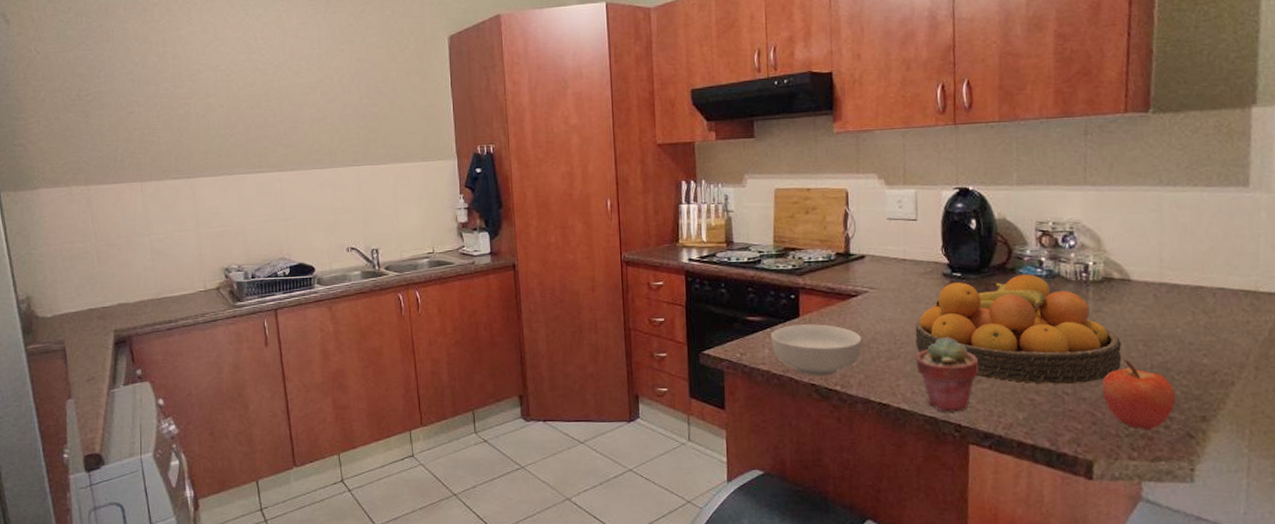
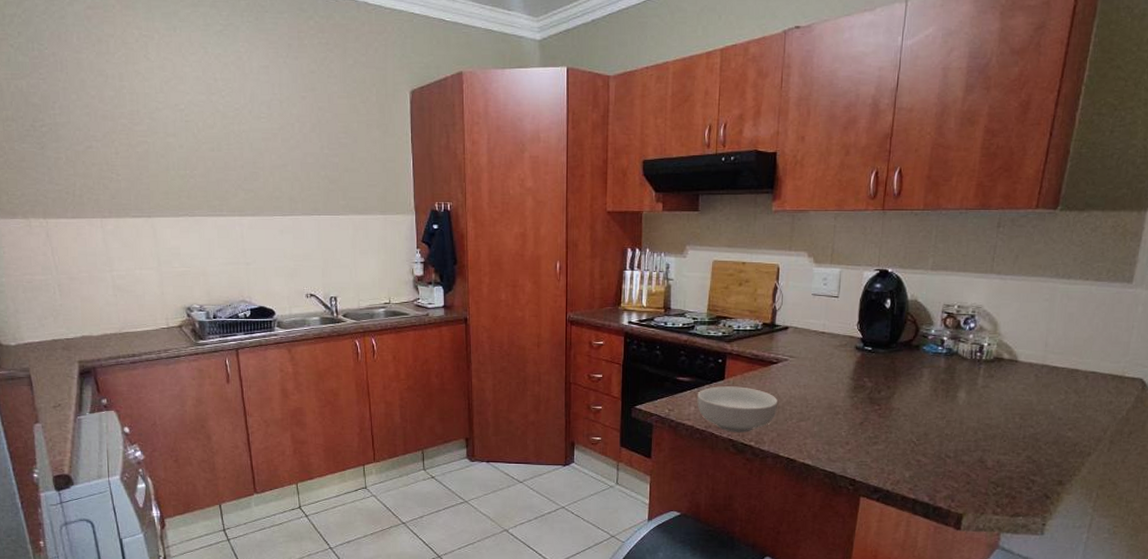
potted succulent: present [914,337,978,413] -> none [822,404,877,470]
fruit bowl: present [915,274,1122,385] -> none [825,351,1002,449]
apple: present [1102,360,1176,430] -> none [979,430,1041,491]

